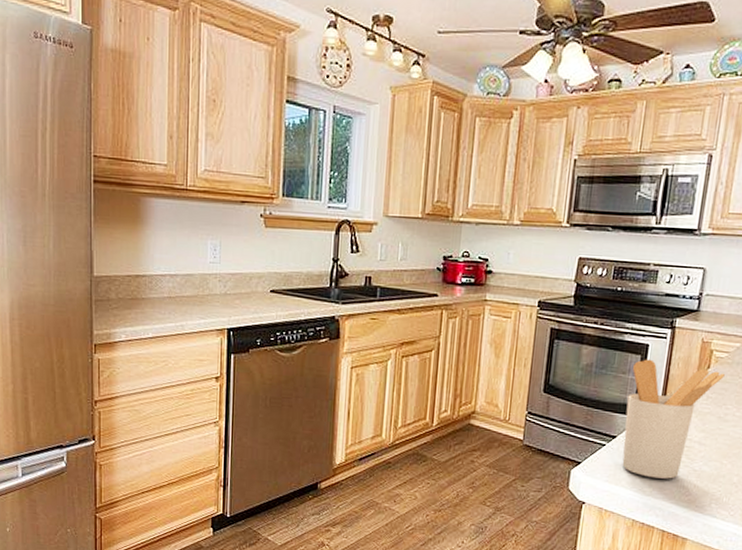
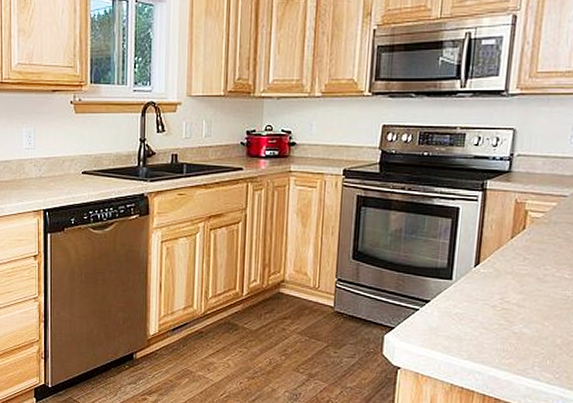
utensil holder: present [622,359,725,479] -> none [437,222,542,342]

